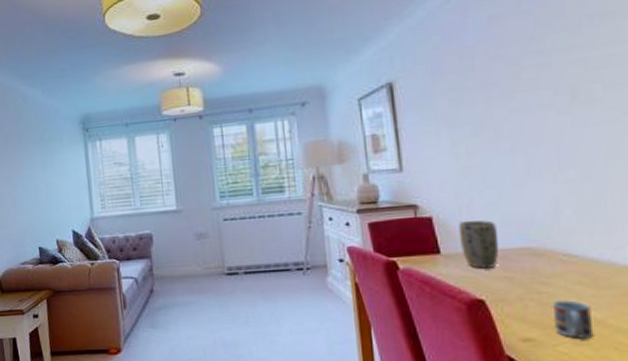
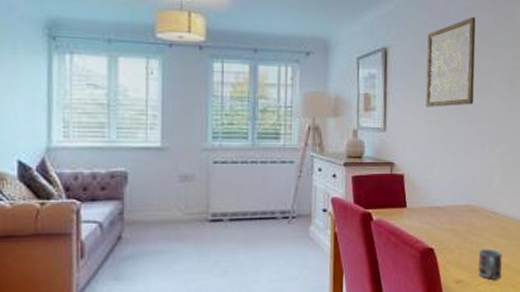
wall art: none [441,24,518,139] -> present [425,16,476,107]
plant pot: present [458,220,500,269] -> none [421,180,450,222]

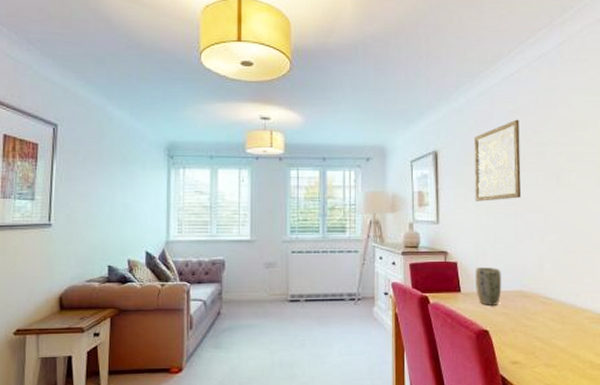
plant pot: none [421,180,450,222] -> present [475,268,502,305]
cup: present [477,248,502,280] -> none [533,332,559,363]

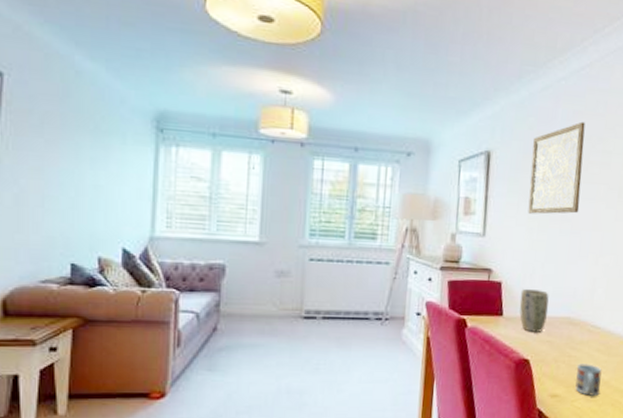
cup: none [533,332,559,363] -> present [575,364,602,397]

